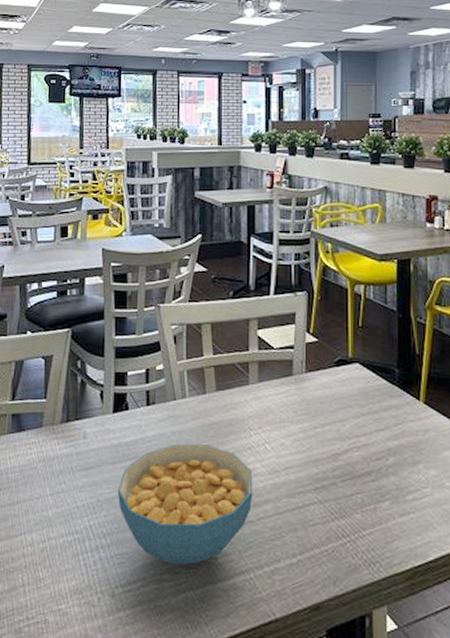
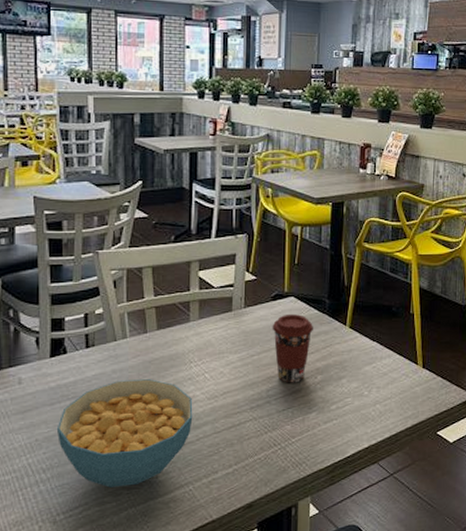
coffee cup: none [336,383,382,464] -> present [272,314,313,383]

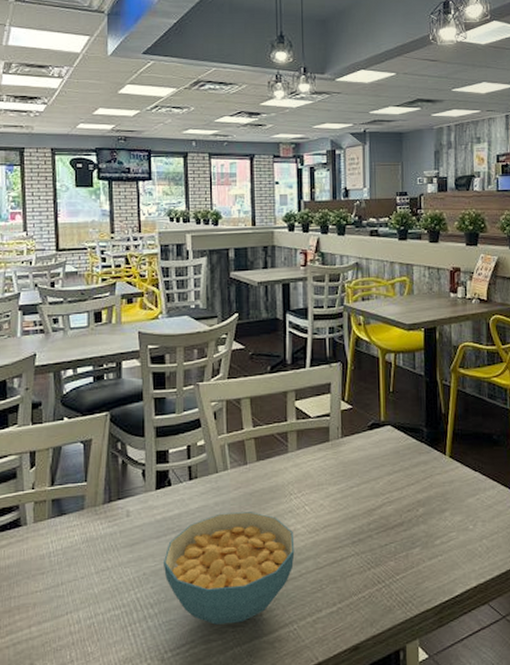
coffee cup: present [272,314,313,383] -> none [370,444,412,516]

